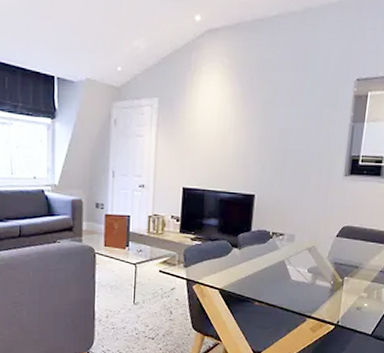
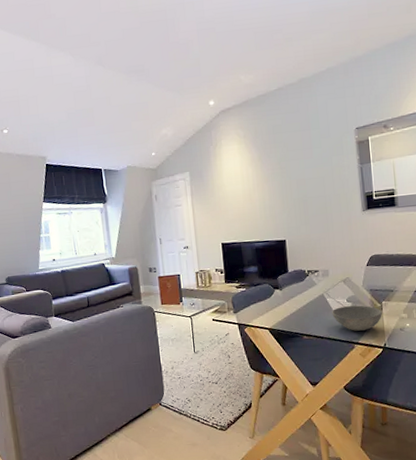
bowl: none [289,276,342,305] -> present [332,305,382,331]

